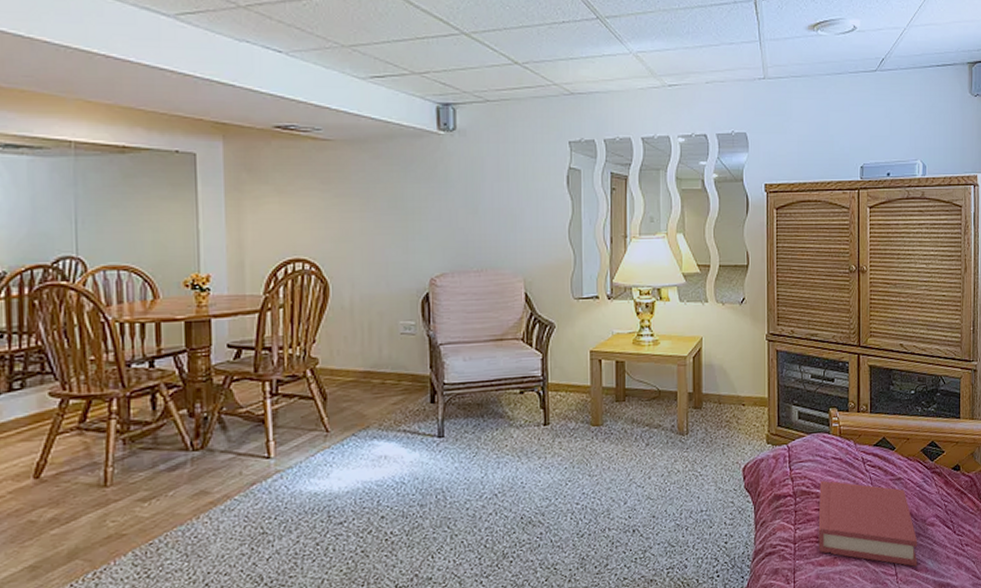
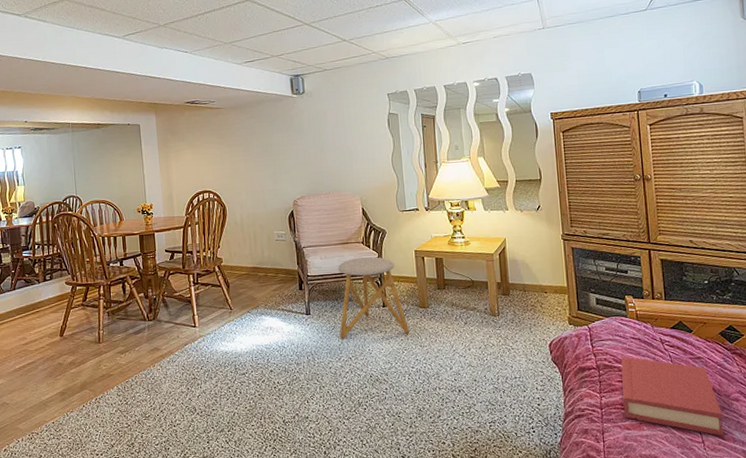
stool: none [484,358,577,470] -> present [338,257,410,339]

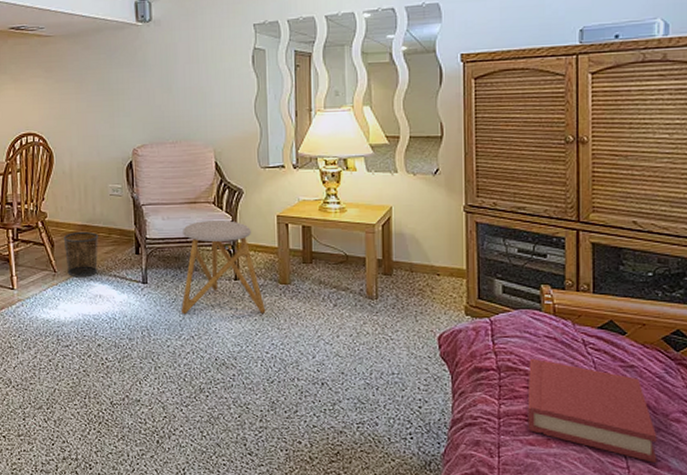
waste bin: none [237,272,268,313] -> present [63,231,99,278]

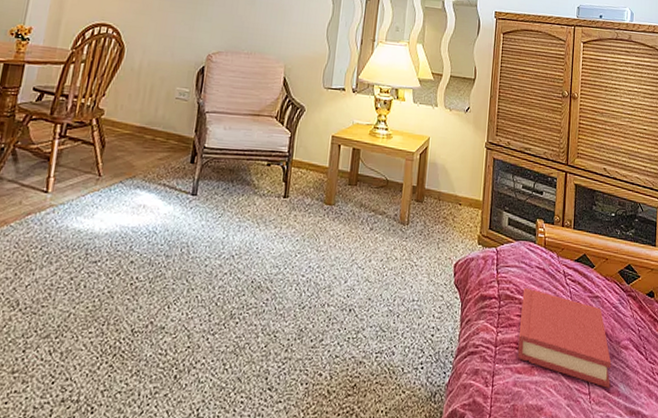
waste bin: present [63,231,99,278] -> none [113,133,156,185]
stool: present [181,220,266,315] -> none [226,134,309,234]

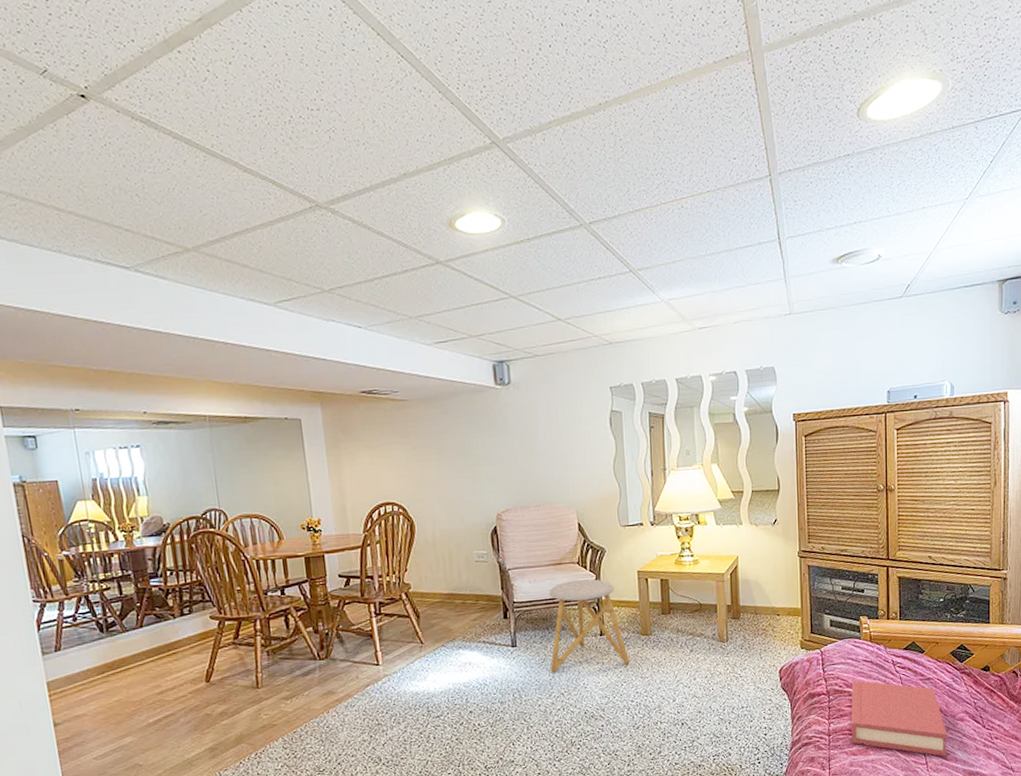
stool: none [226,134,309,234] -> present [549,579,630,673]

